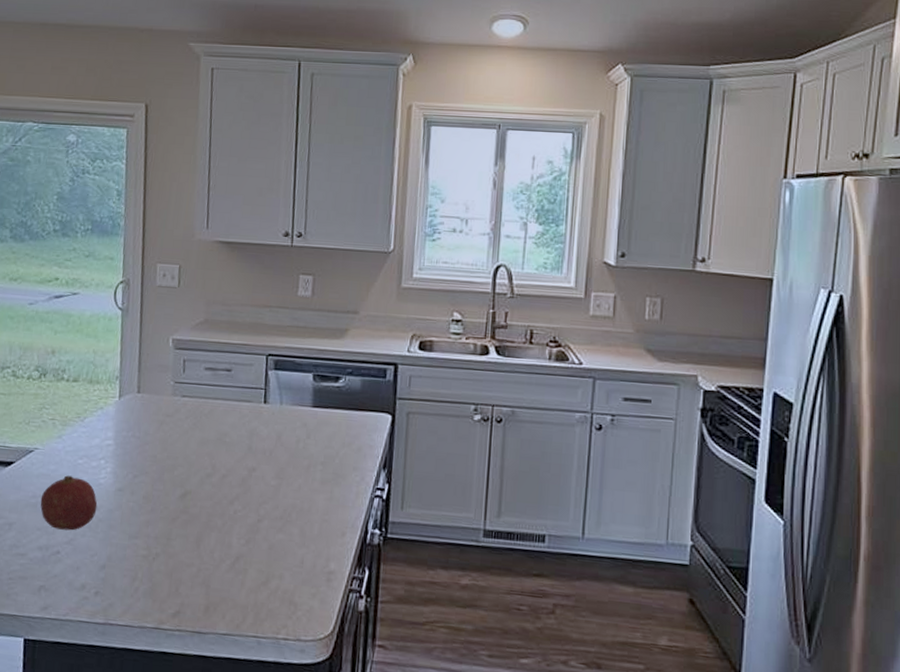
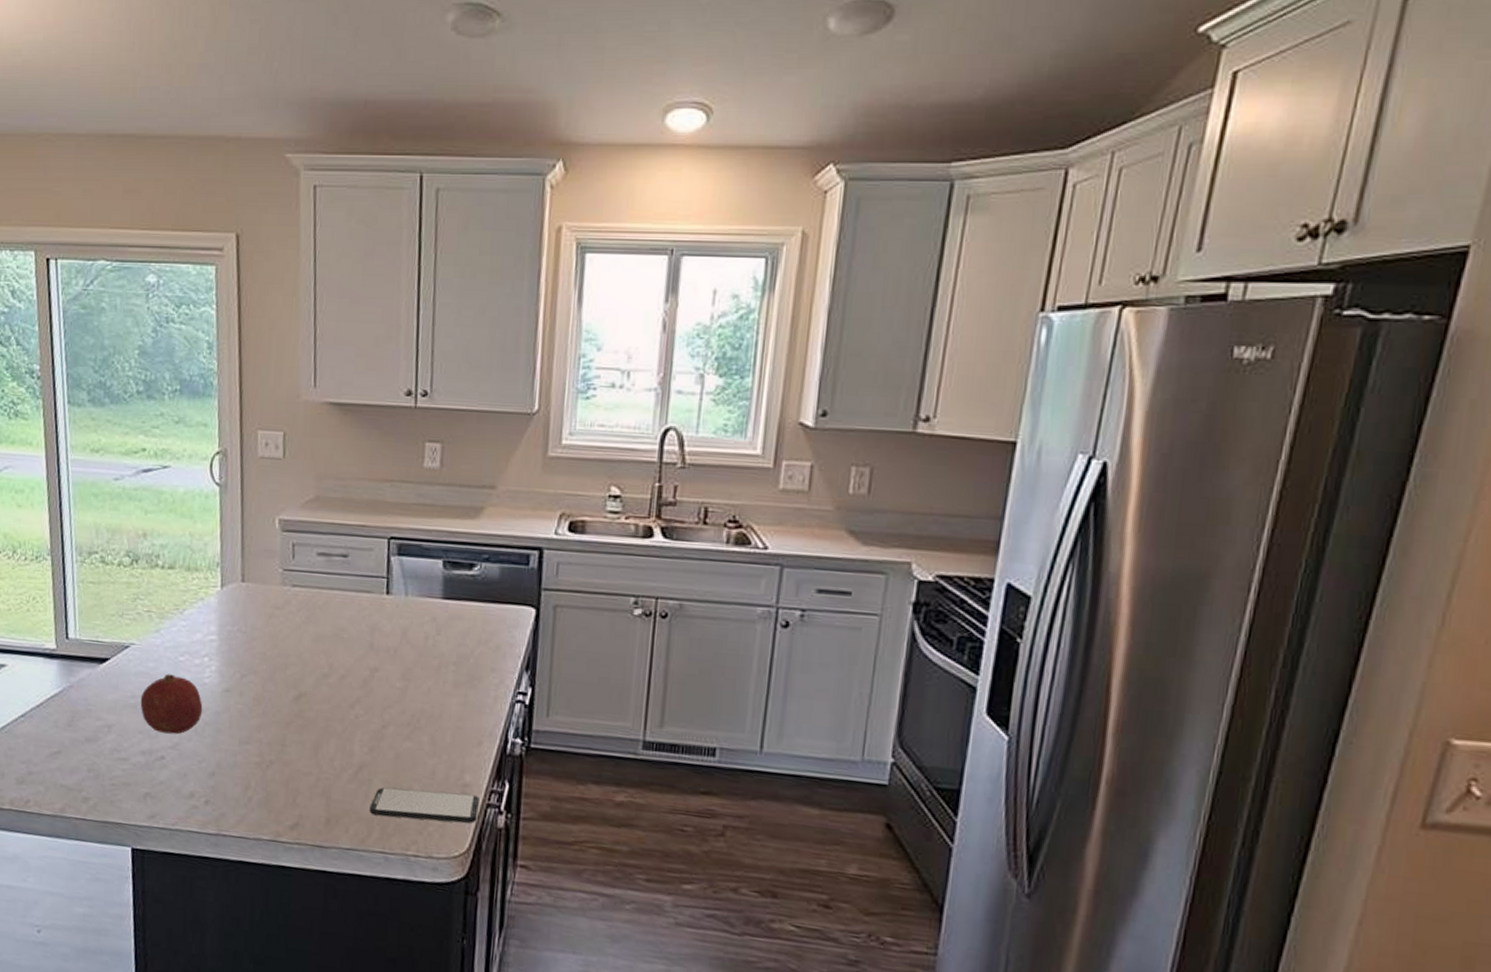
smartphone: none [244,576,343,608] -> present [369,787,479,824]

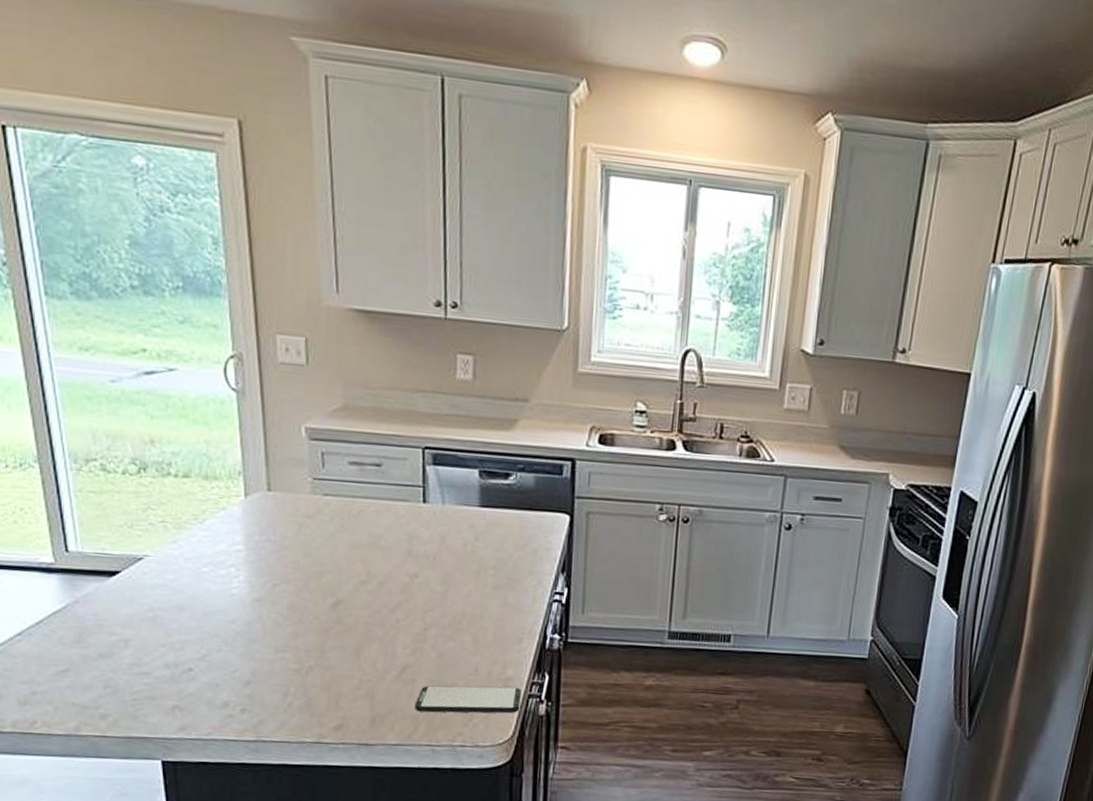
fruit: present [140,674,203,735] -> none [160,585,232,646]

